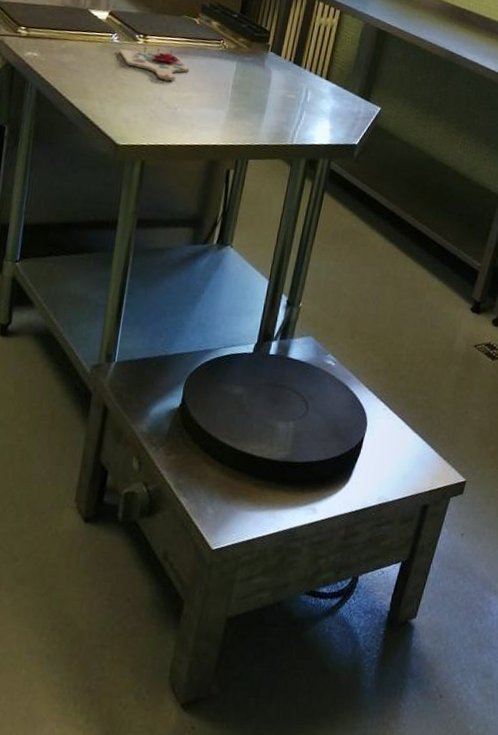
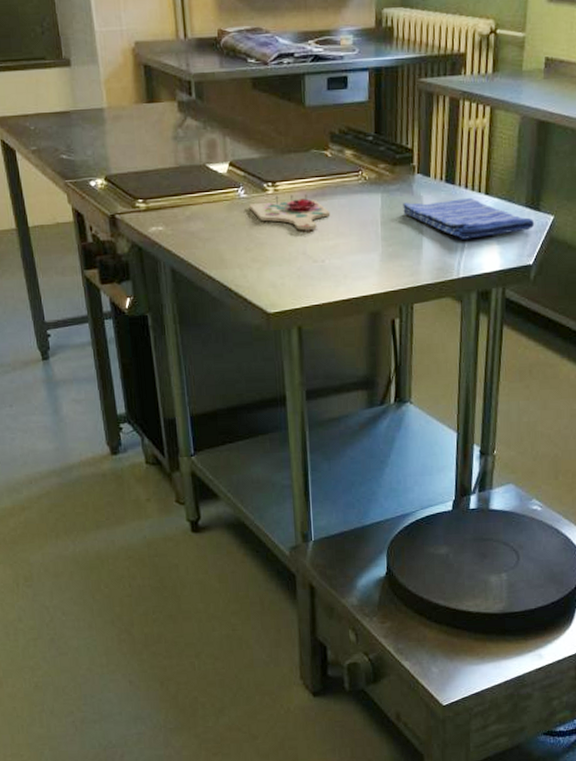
dish towel: none [253,73,364,116] -> present [403,197,535,239]

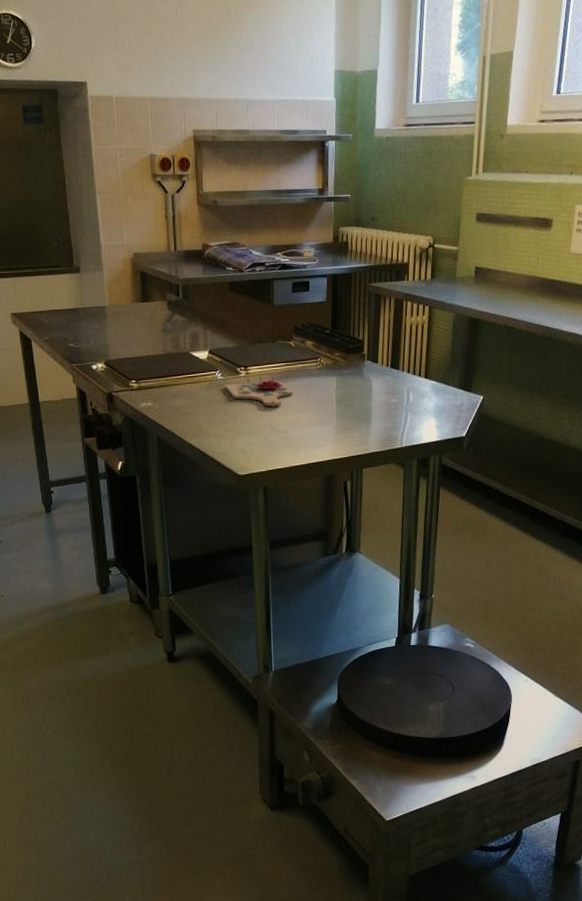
dish towel: present [403,197,535,239] -> none [355,380,467,415]

